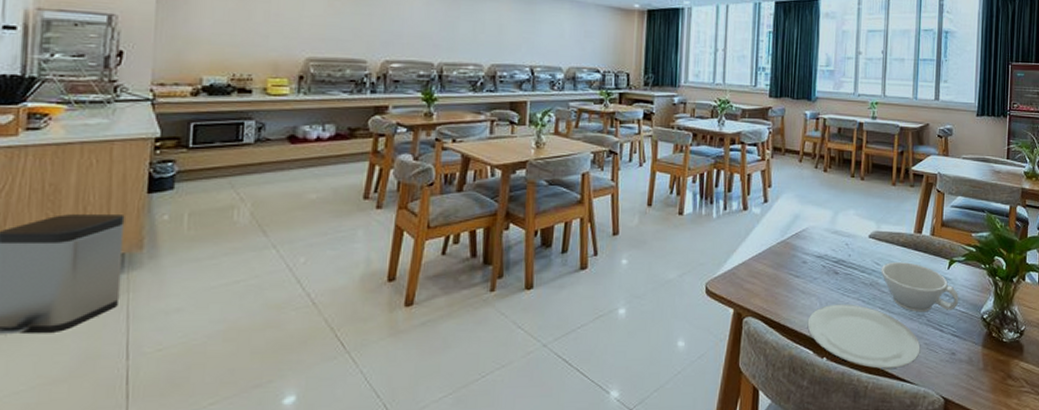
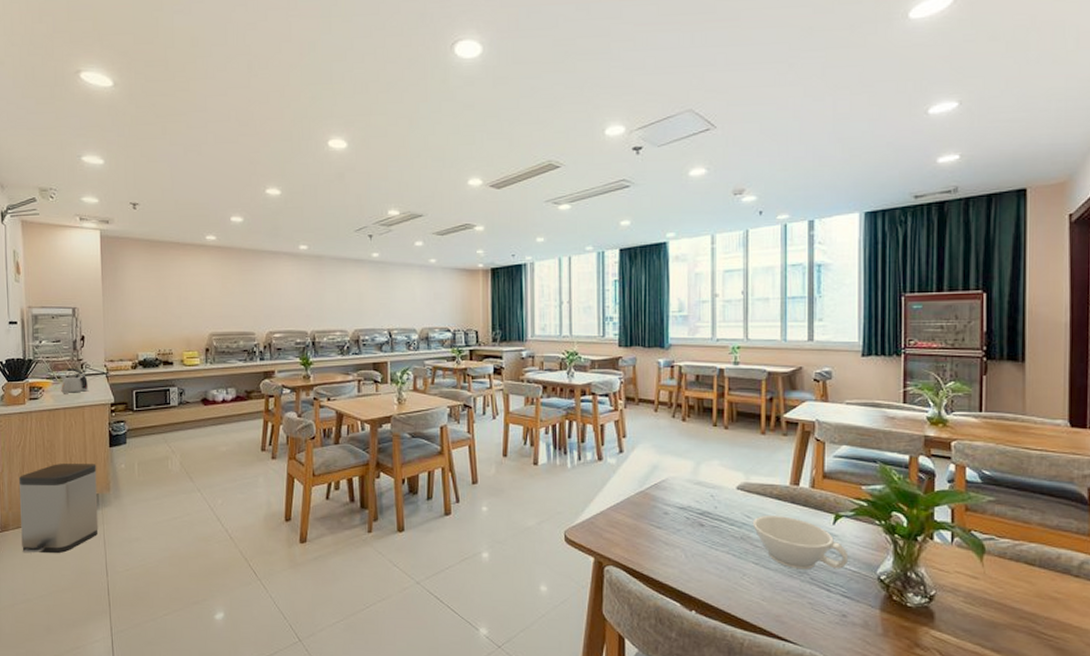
kettle: none [79,91,122,125] -> present [61,368,88,394]
plate: present [807,303,921,369] -> none [672,556,804,627]

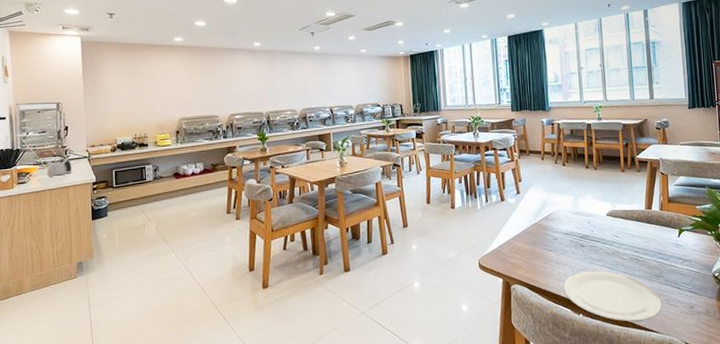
pedal bin: present [18,464,98,554] -> none [8,236,83,320]
plate: none [672,556,804,627] -> present [563,270,662,322]
cup: present [752,516,849,570] -> none [620,233,692,274]

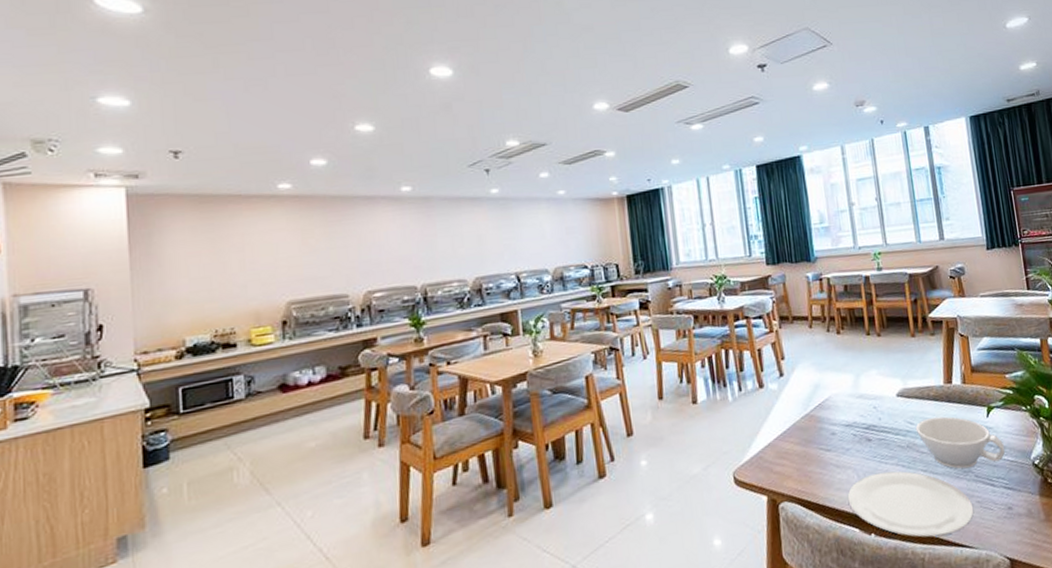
kettle: present [46,154,72,177] -> none [65,369,109,407]
cup: none [620,233,692,274] -> present [915,416,1006,469]

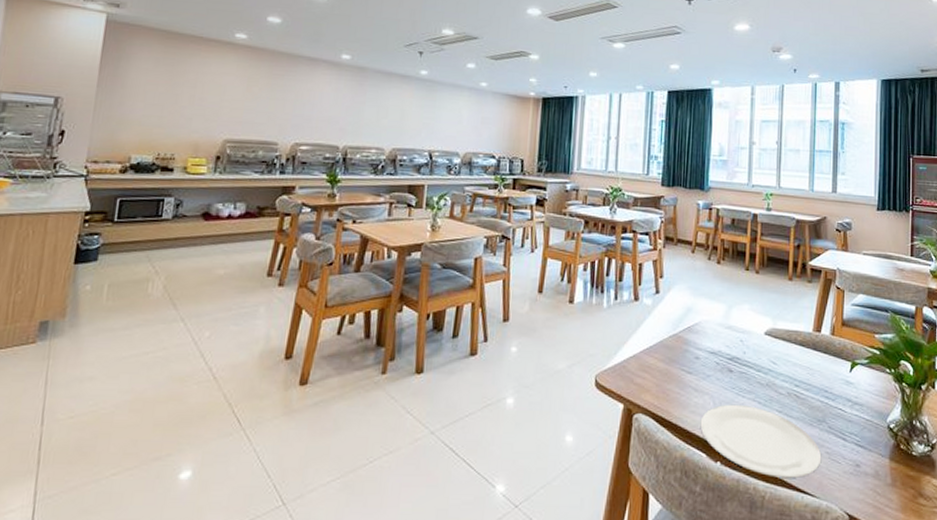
cup: present [915,416,1006,469] -> none [777,362,863,418]

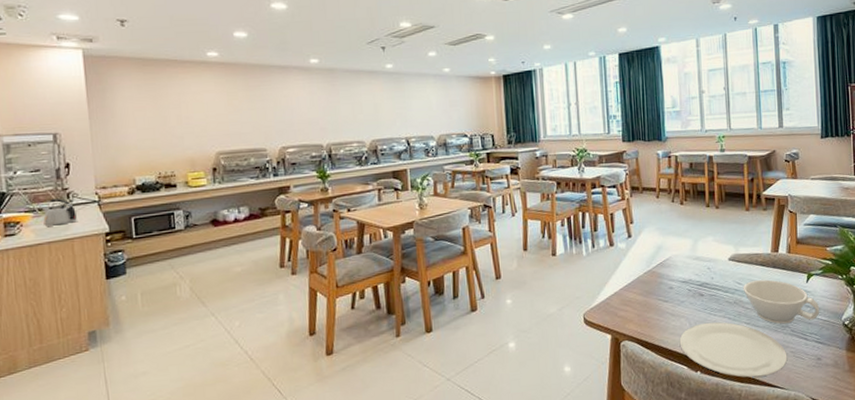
kettle: none [21,167,60,198] -> present [42,199,77,228]
cup: none [777,362,863,418] -> present [743,279,820,324]

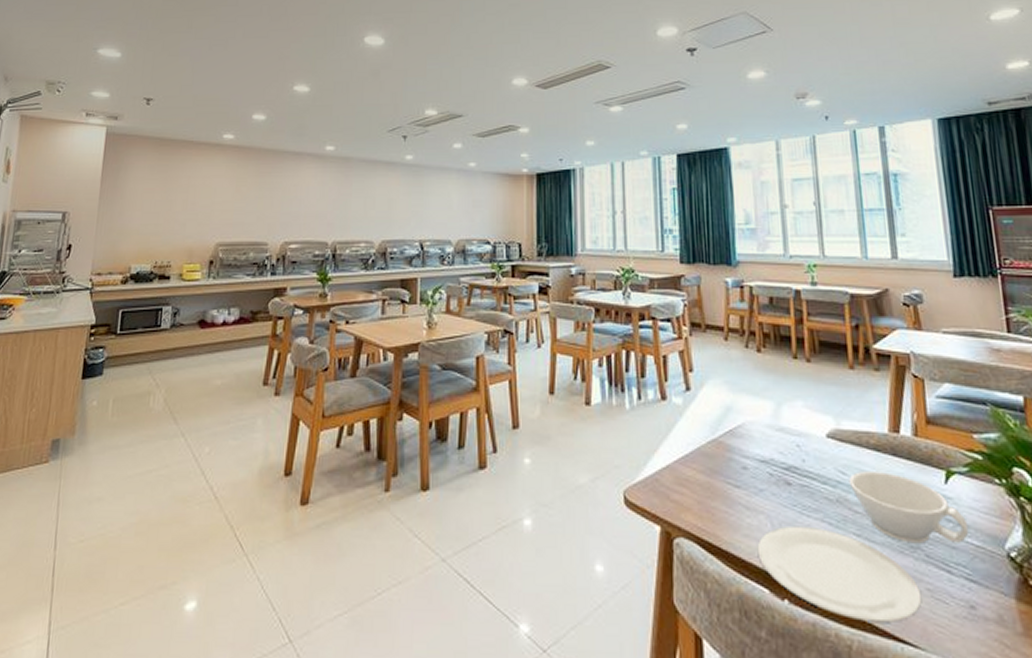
kettle: present [42,199,77,228] -> none [34,283,68,314]

